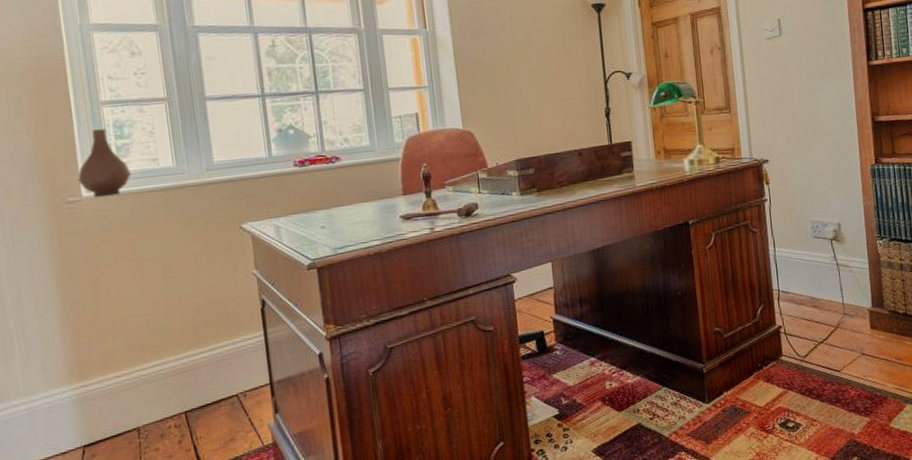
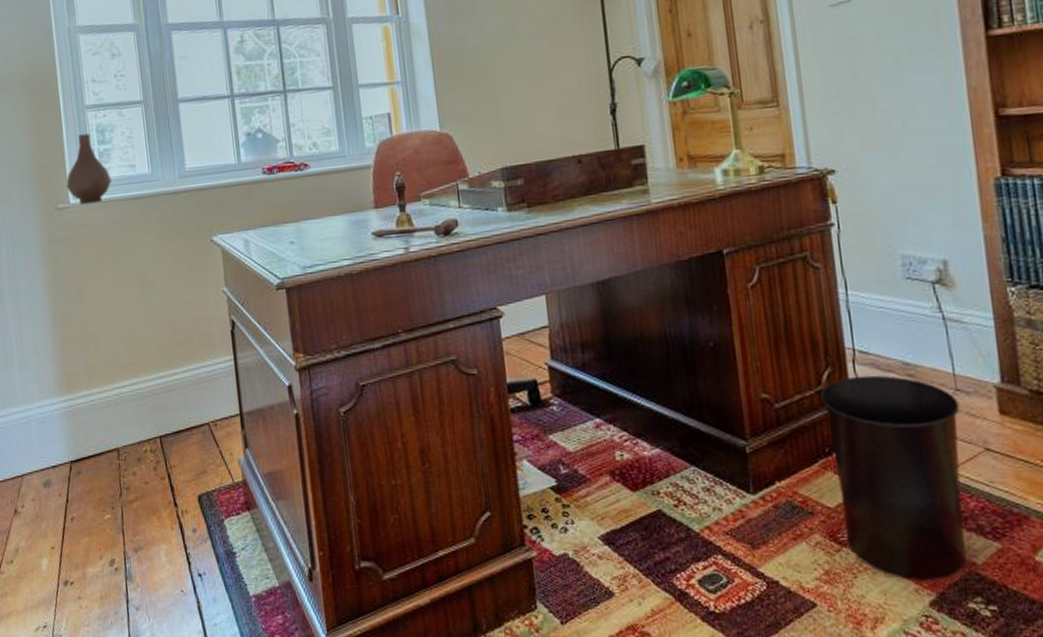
waste bin: none [756,307,849,450] -> present [821,375,967,579]

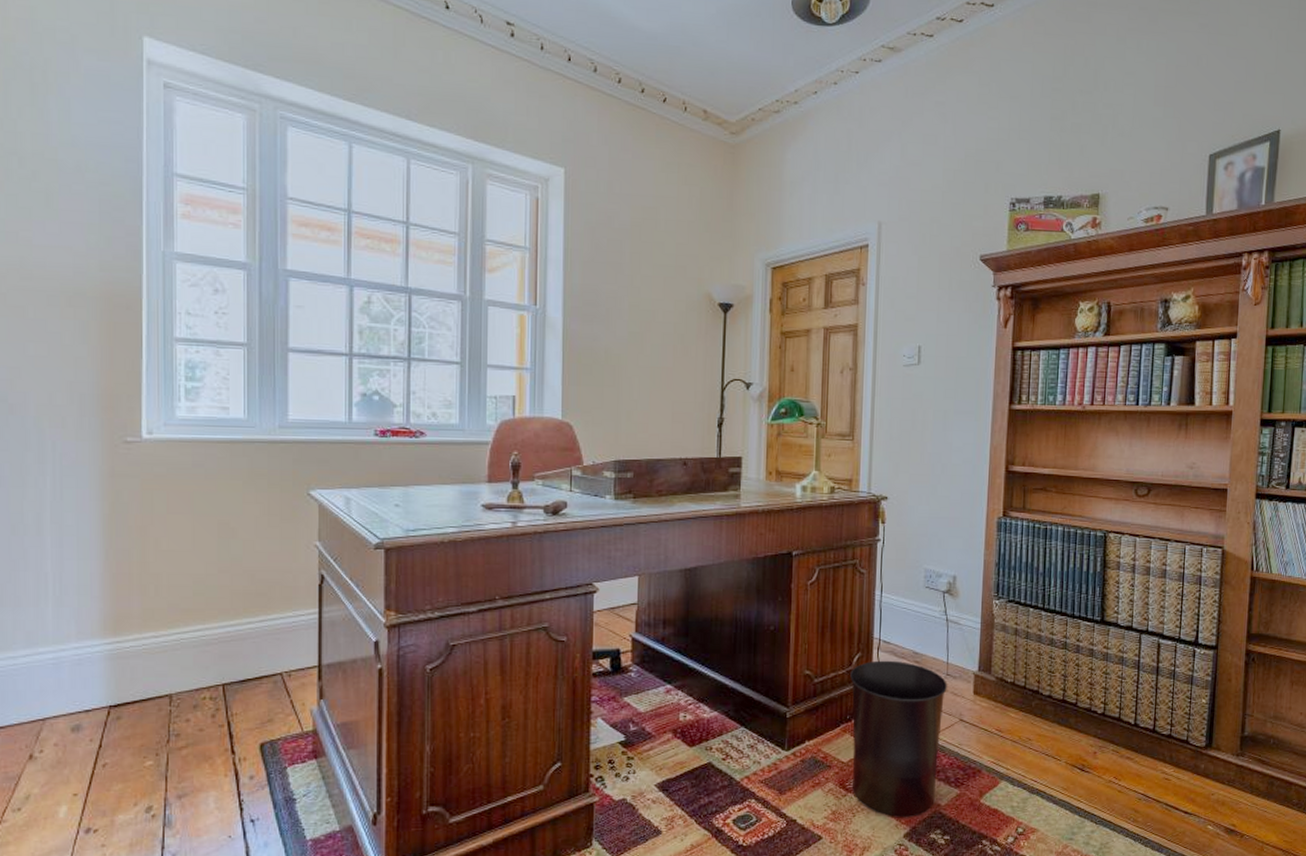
vase: present [65,133,112,205] -> none [138,367,198,442]

